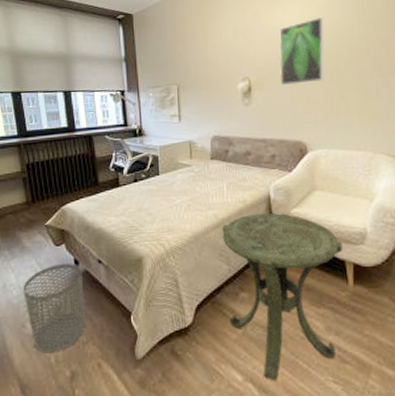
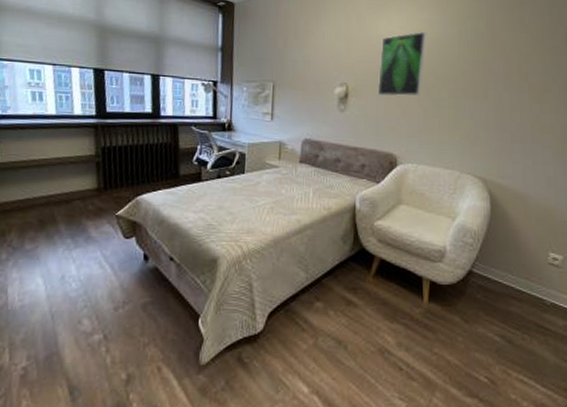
waste bin: present [23,264,86,353] -> none [83,258,151,353]
side table: present [222,213,343,381] -> none [301,223,421,395]

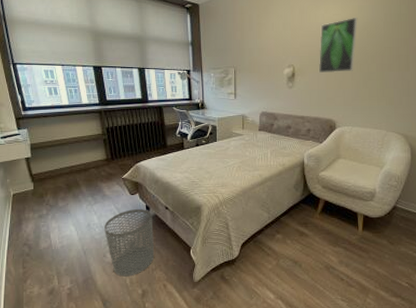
waste bin: none [83,258,151,353] -> present [104,209,155,277]

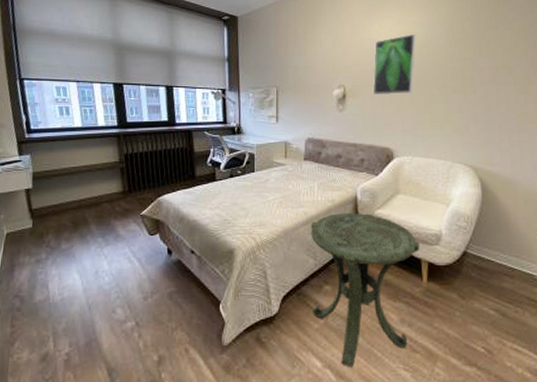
waste bin: present [104,209,155,277] -> none [115,253,176,338]
side table: none [265,175,356,299] -> present [311,213,420,368]

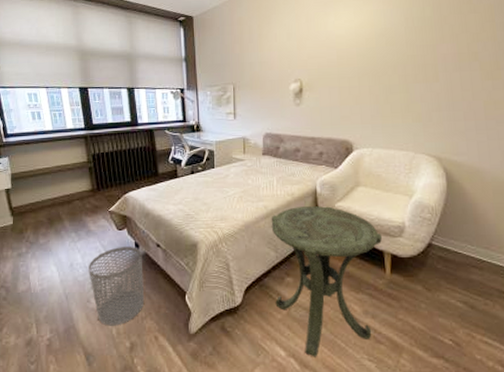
waste bin: none [115,253,176,338] -> present [89,247,145,326]
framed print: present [372,33,417,95] -> none [329,22,374,88]

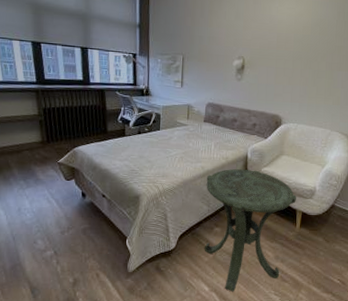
waste bin: present [89,247,145,326] -> none [36,195,89,264]

